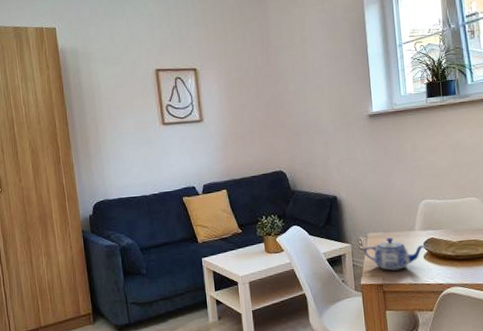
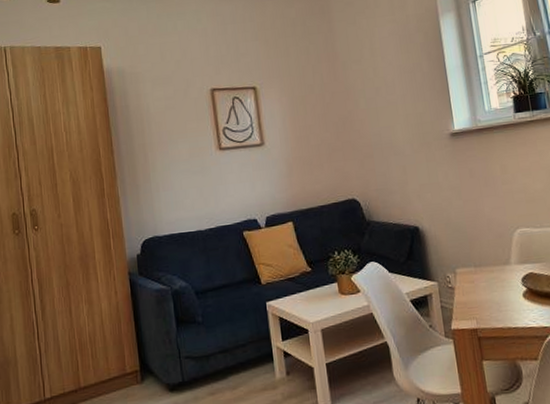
teapot: present [364,237,425,271] -> none [452,273,524,313]

